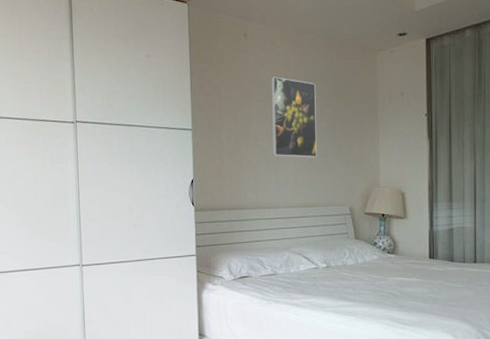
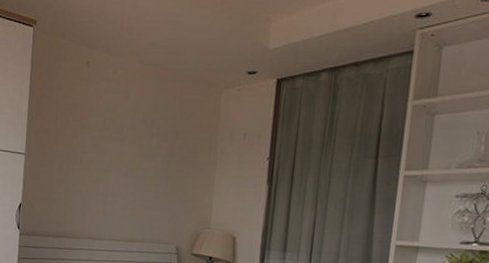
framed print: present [270,77,317,158] -> none [102,107,155,193]

